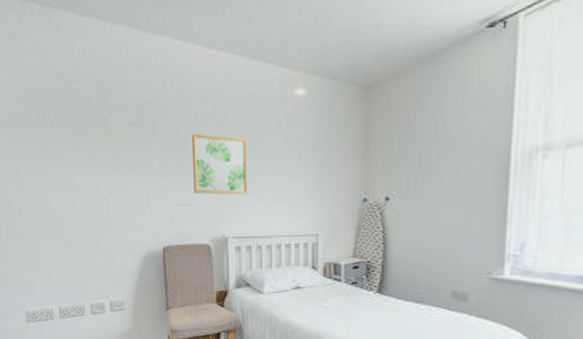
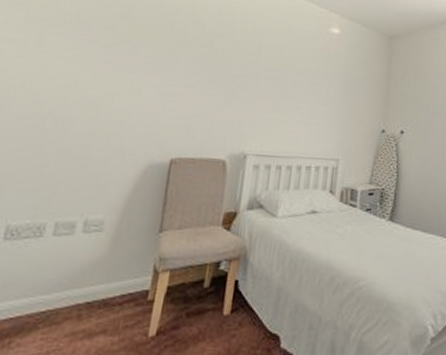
wall art: present [192,133,248,195] -> none [218,49,281,114]

